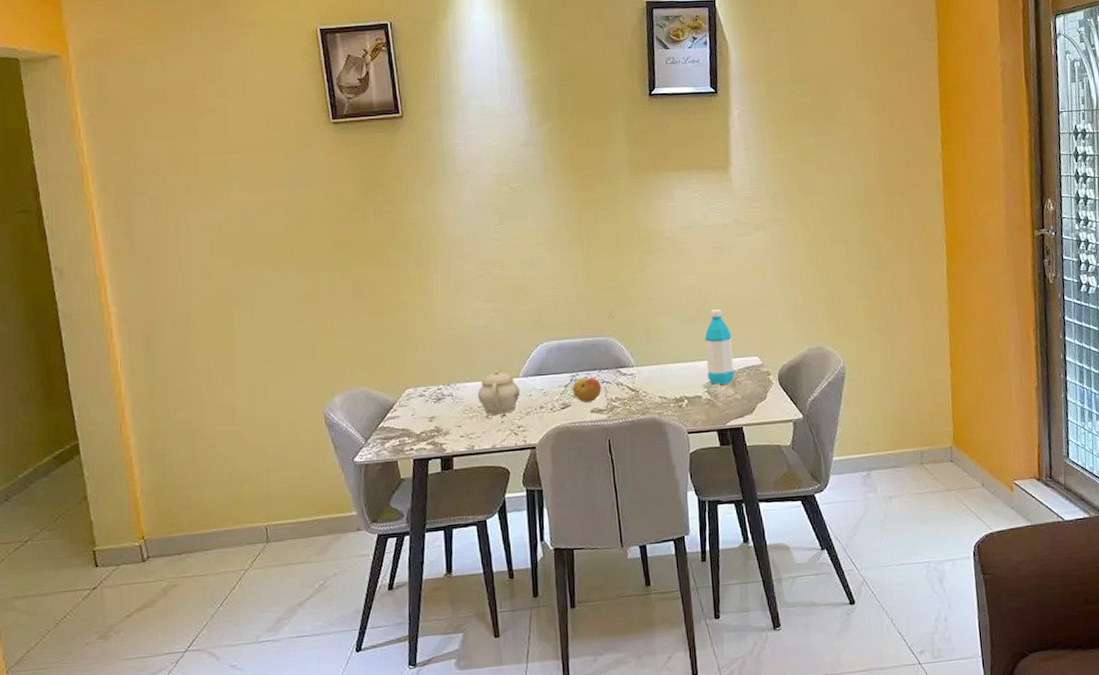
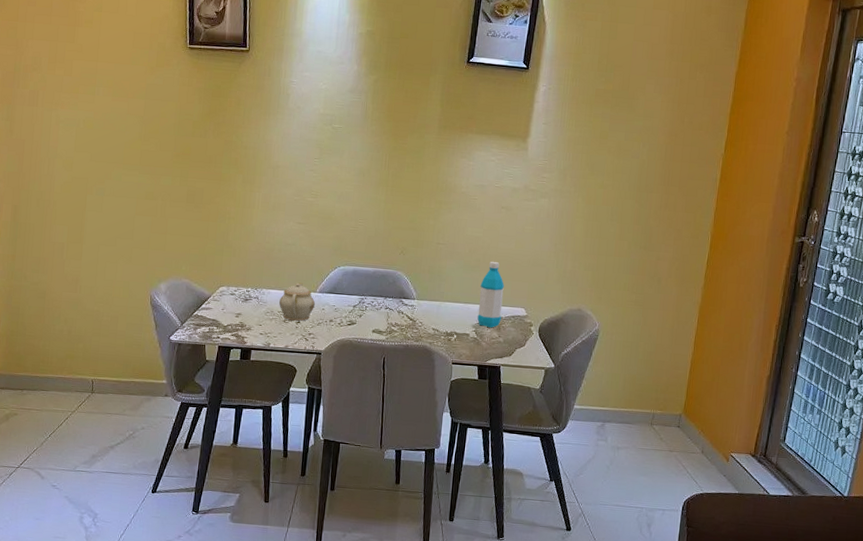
fruit: present [572,377,602,403] -> none [359,301,385,323]

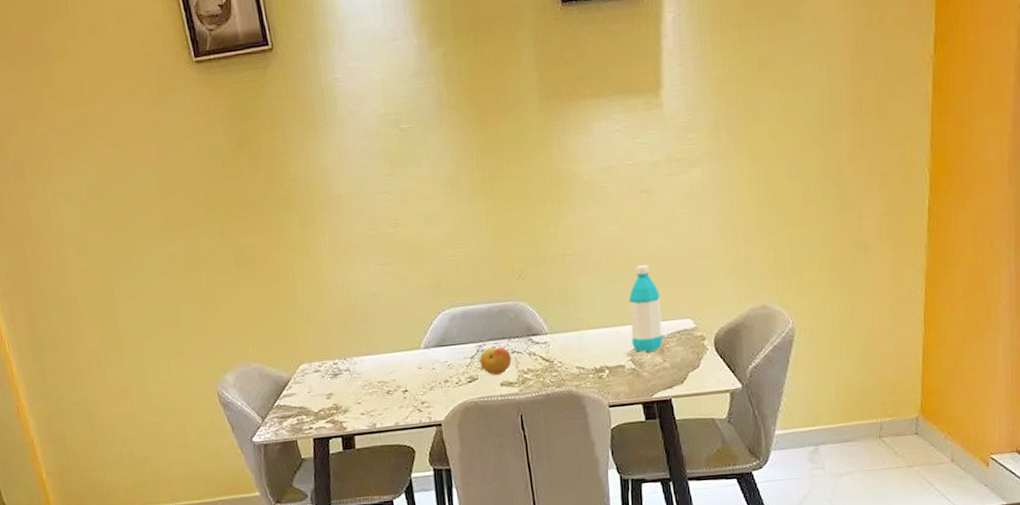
teapot: present [279,282,315,321] -> none [377,340,422,391]
fruit: none [359,301,385,323] -> present [479,347,512,375]

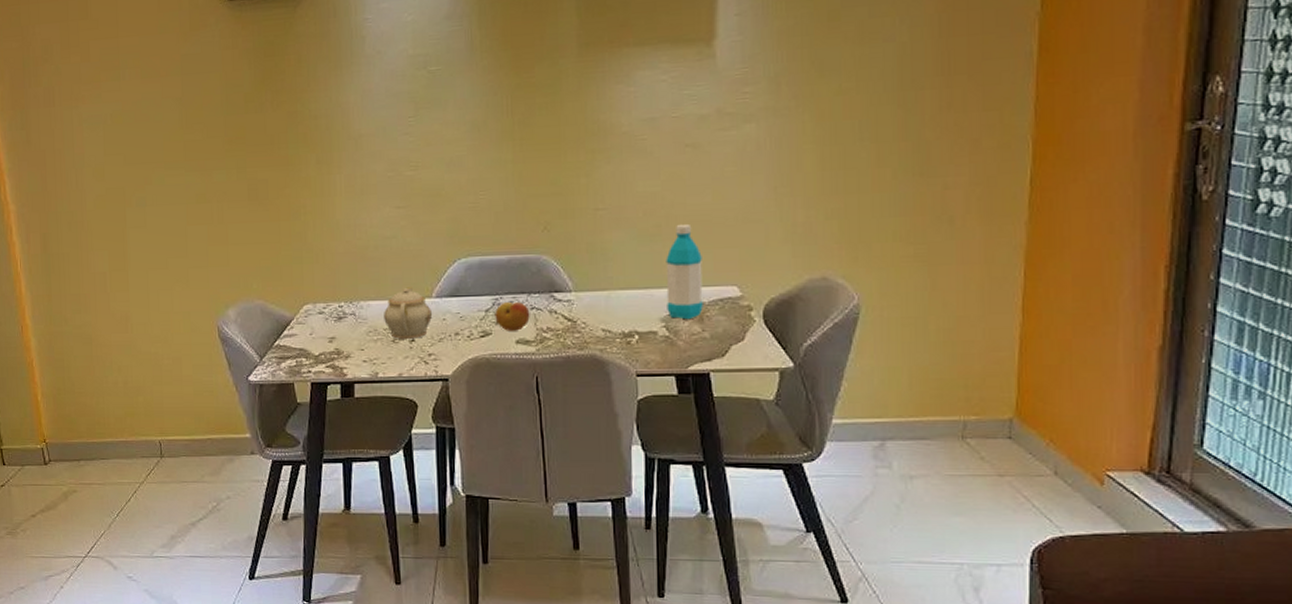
teapot: none [377,340,422,391] -> present [384,287,432,339]

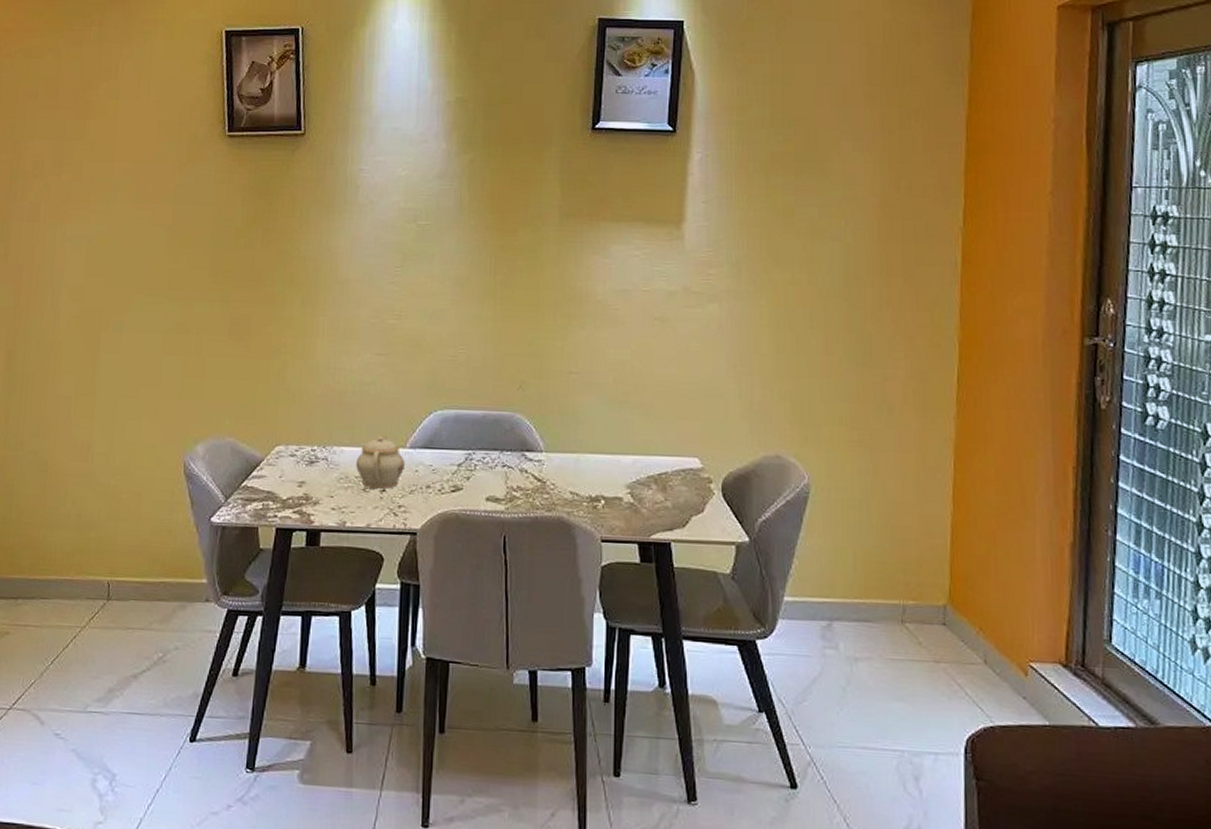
fruit: present [495,301,530,331] -> none [467,457,501,488]
water bottle: present [666,223,703,320] -> none [632,393,667,488]

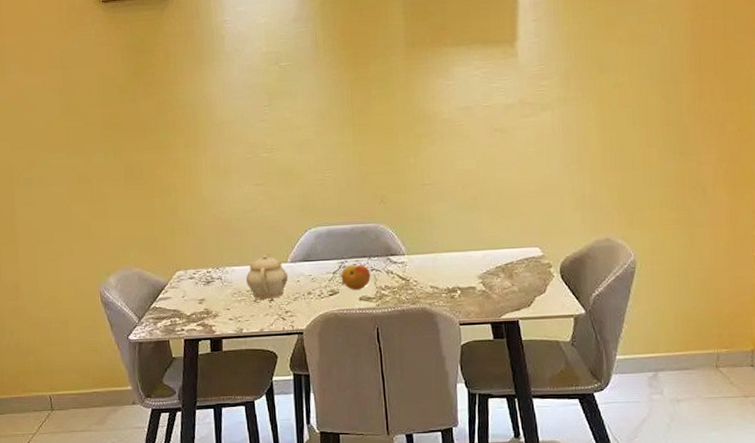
fruit: none [467,457,501,488] -> present [341,264,371,290]

